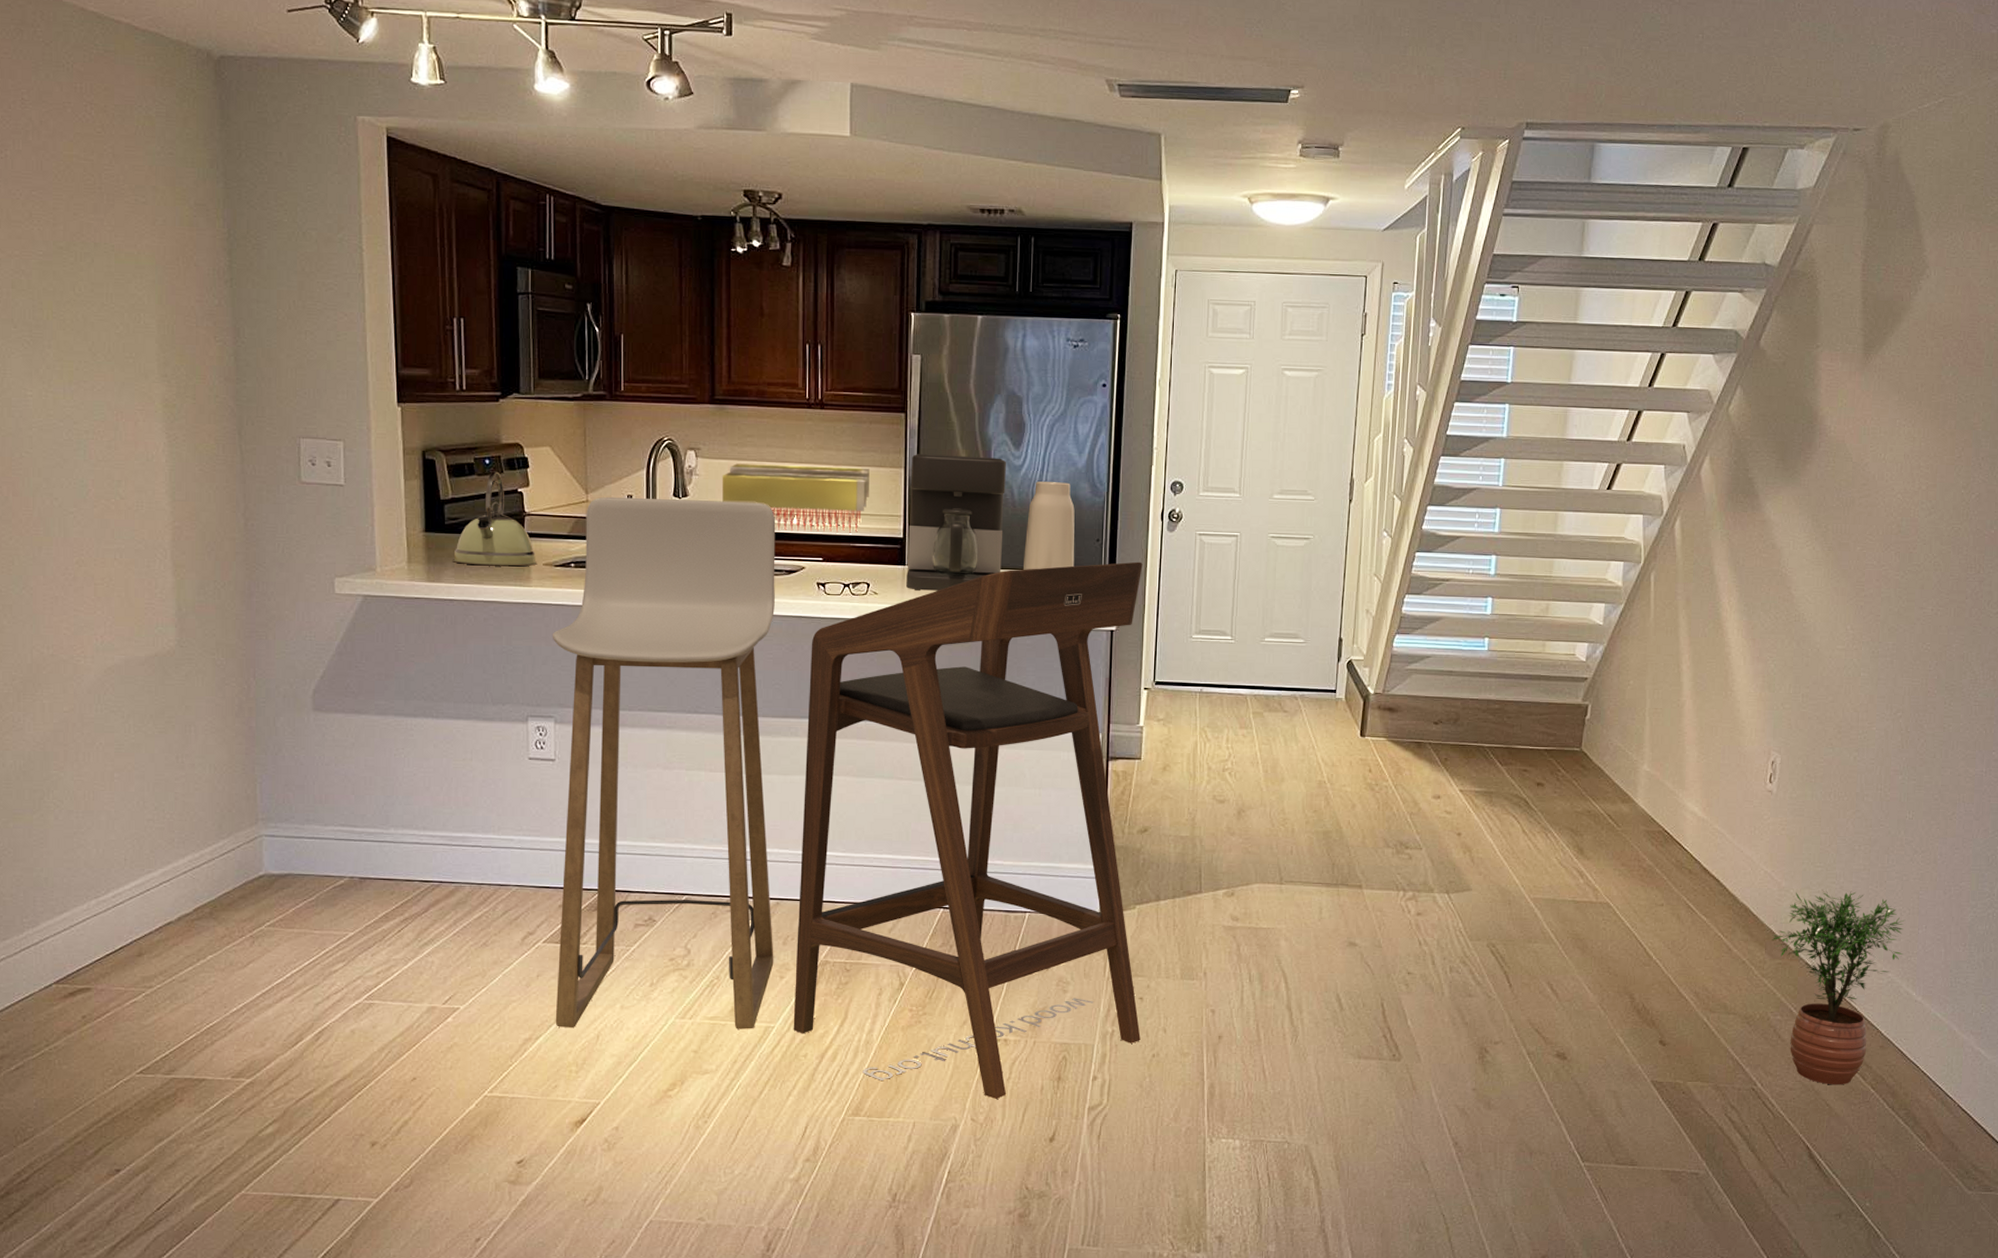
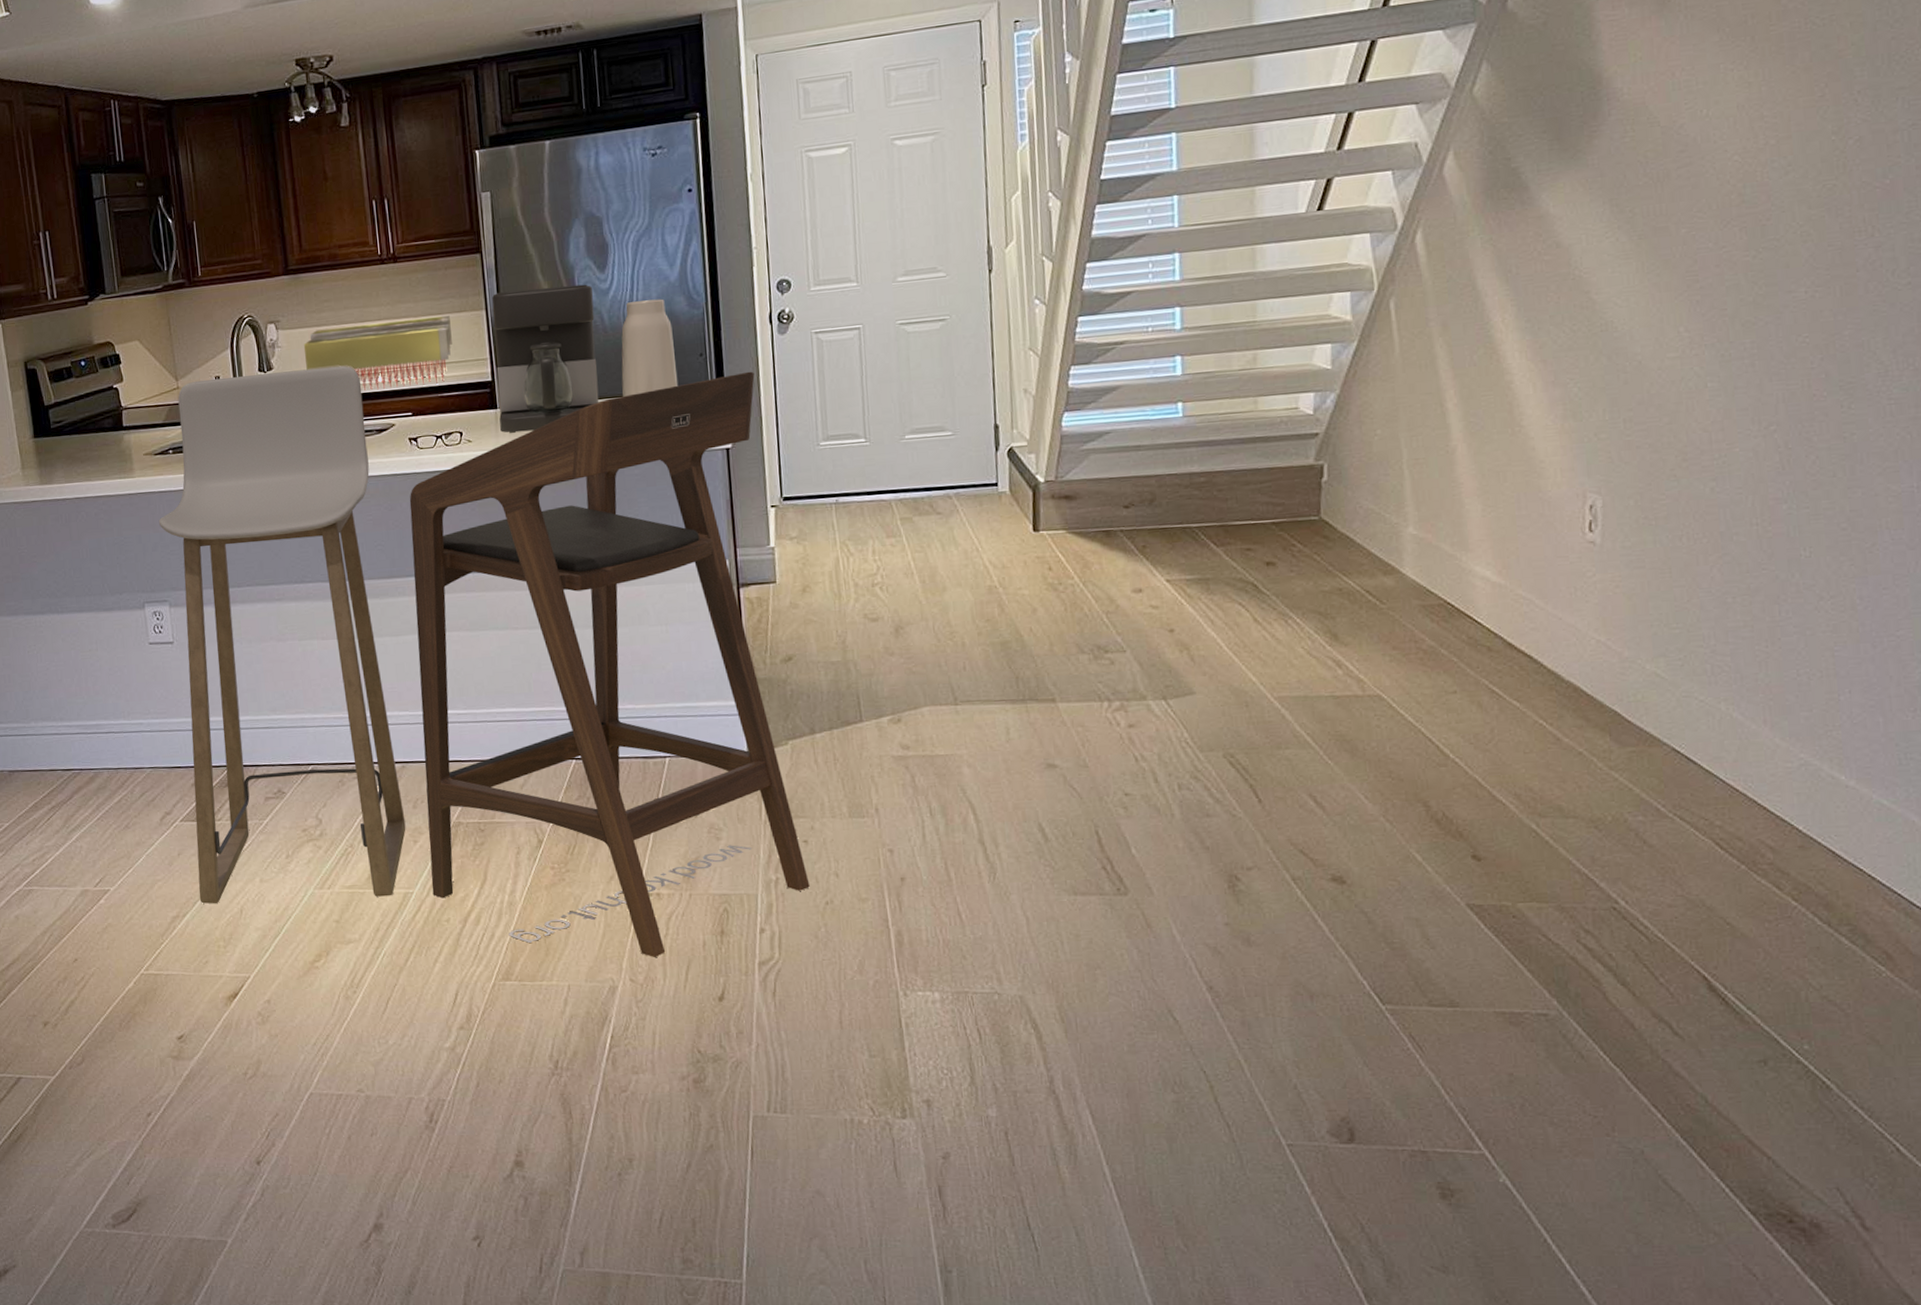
kettle: present [452,471,538,567] -> none [61,371,138,464]
potted plant: present [1772,890,1905,1085] -> none [1617,655,1819,899]

